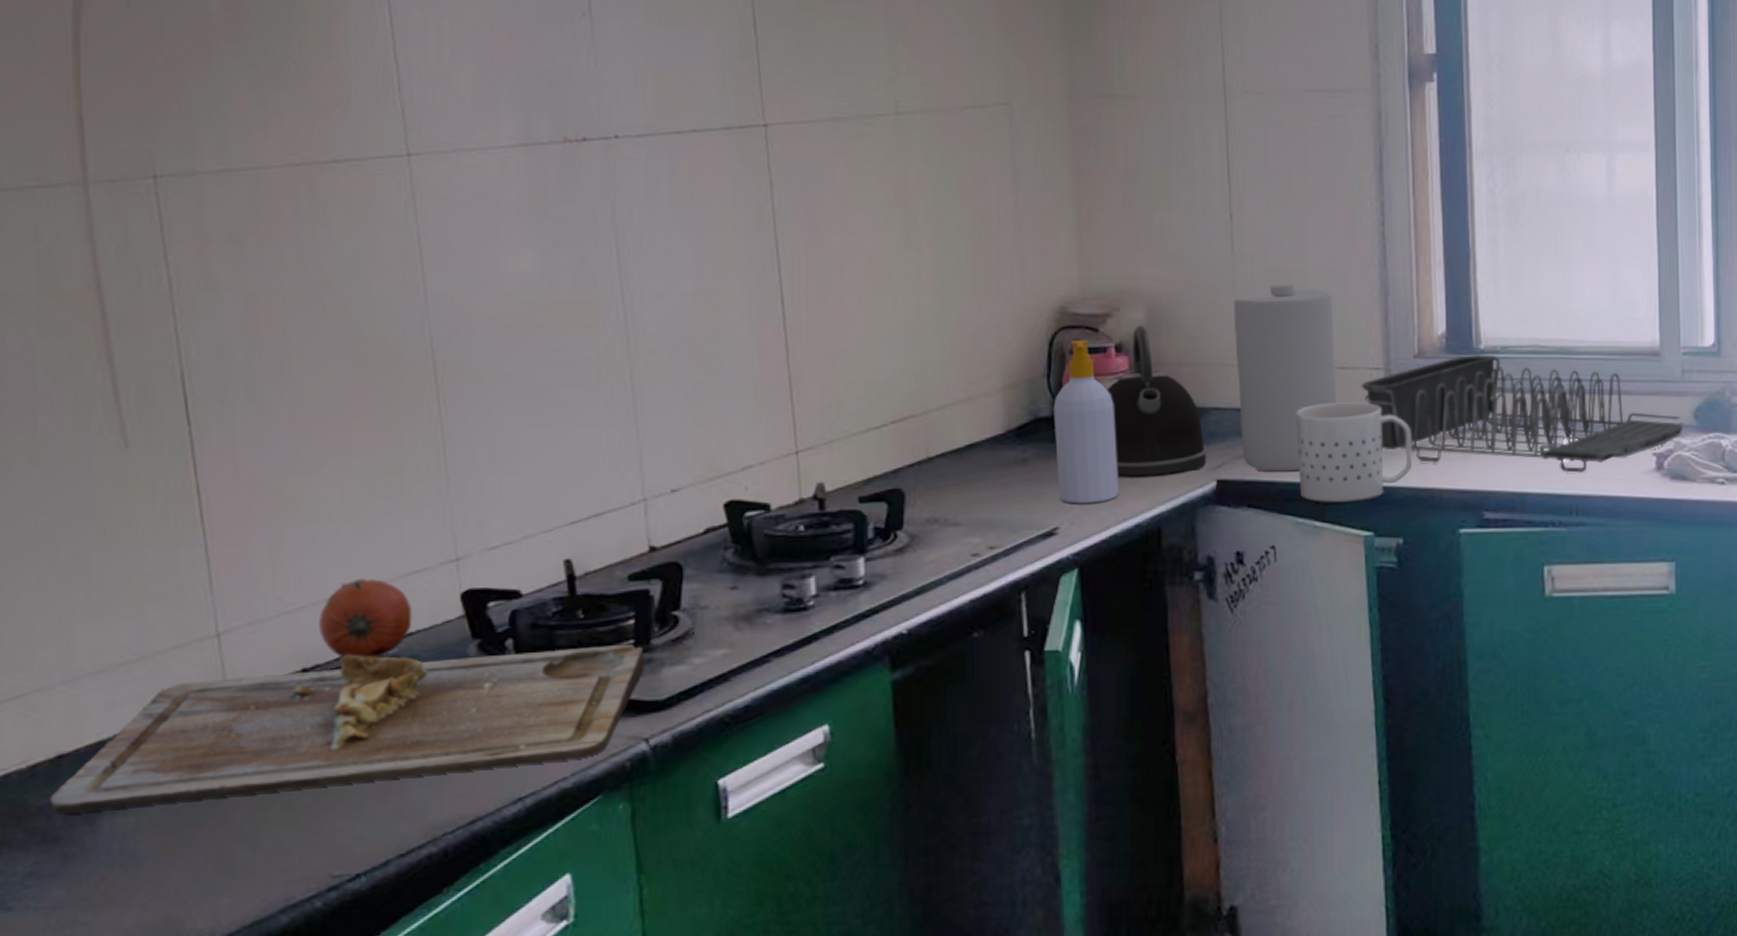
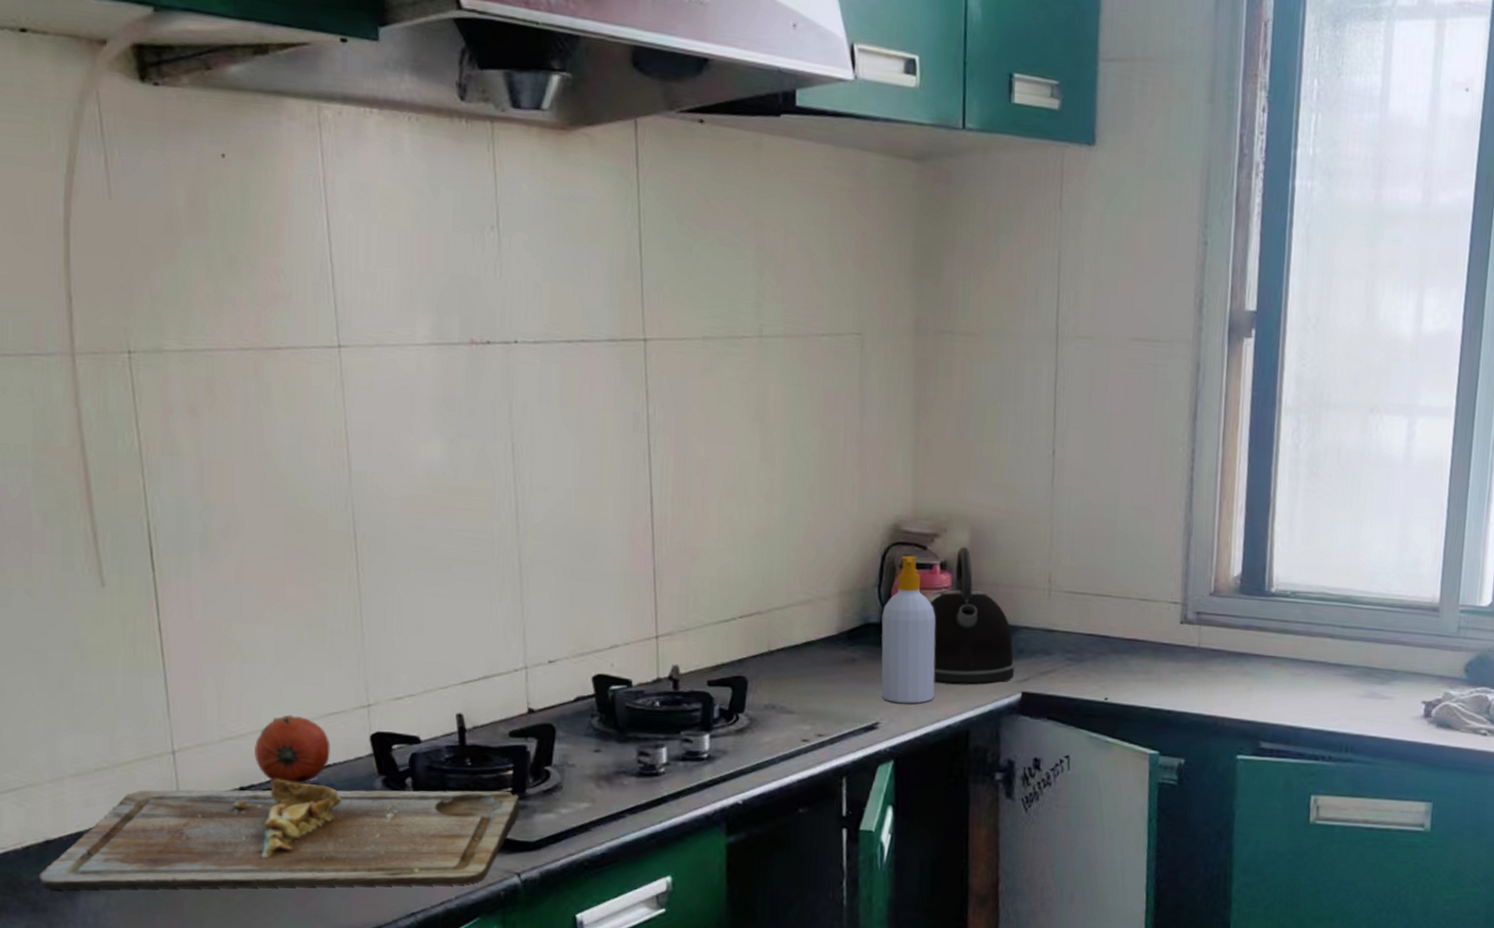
paper towel holder: present [1233,283,1337,472] -> none [1046,518,1140,690]
mug: present [1296,402,1413,504] -> none [1095,630,1201,724]
dish rack: present [1361,354,1684,473] -> none [1159,596,1455,714]

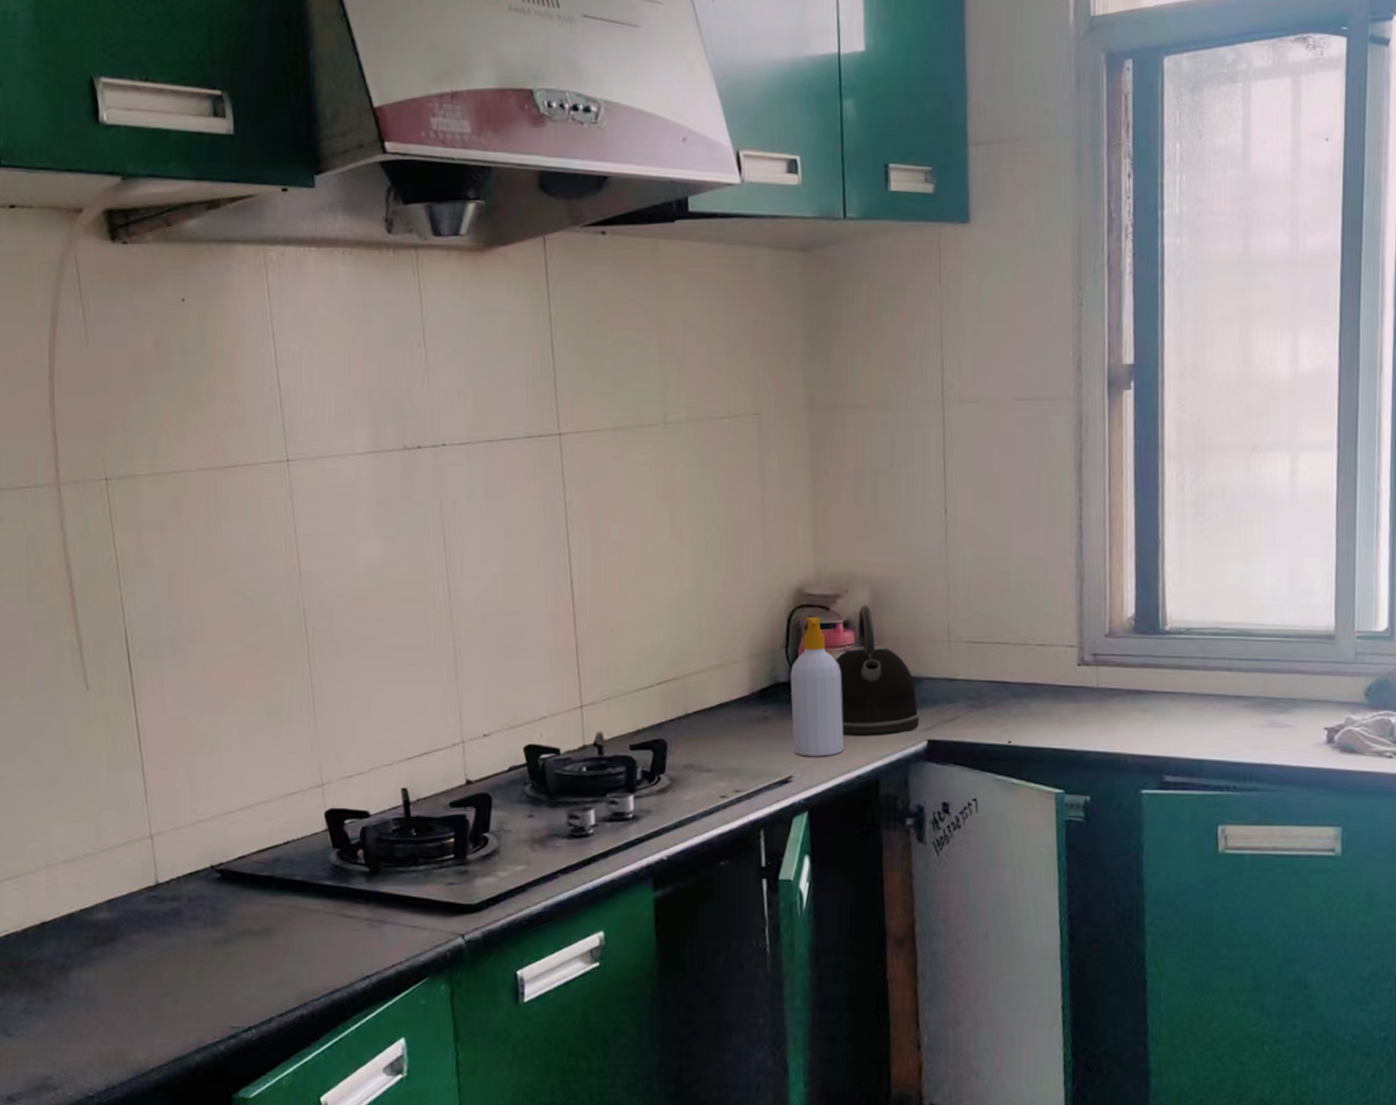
cutting board: present [39,779,521,890] -> none [36,856,463,967]
tomato: present [255,714,330,784] -> none [223,797,289,860]

